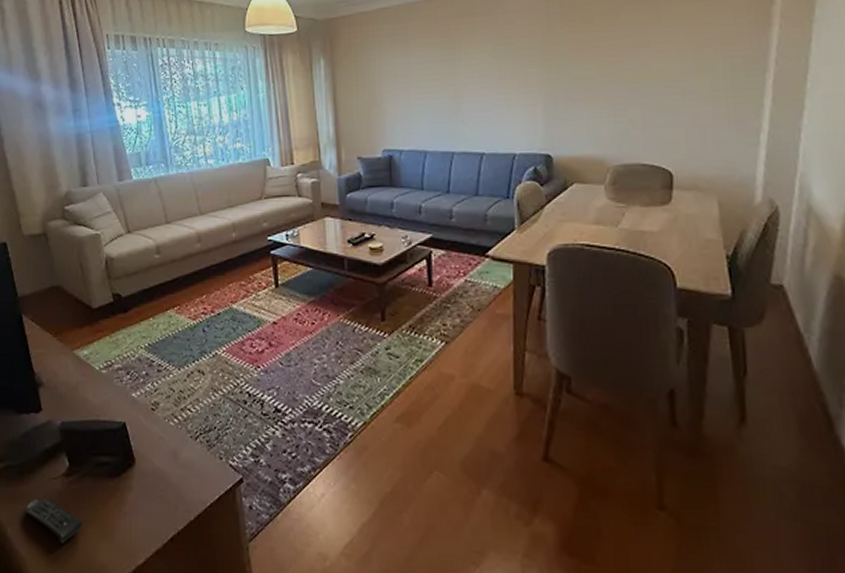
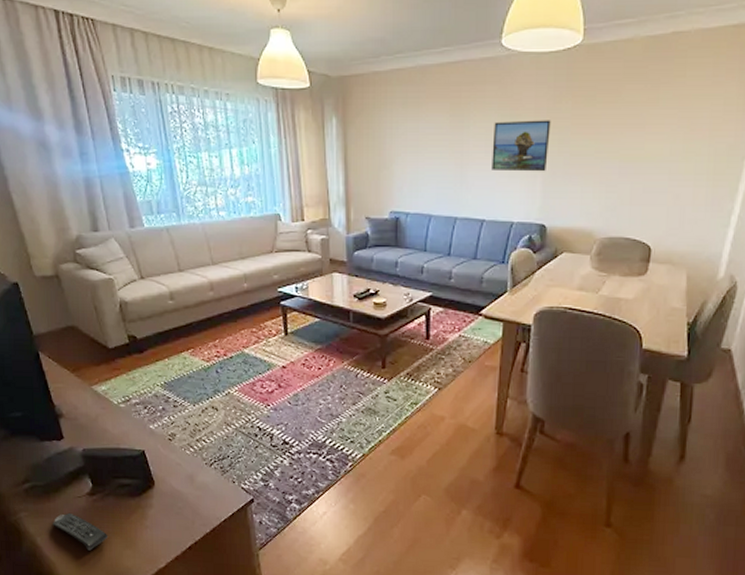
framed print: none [486,46,548,101] -> present [492,120,551,172]

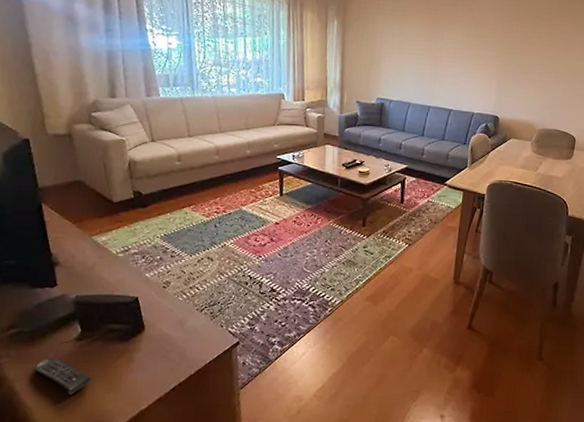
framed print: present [492,120,551,172] -> none [459,35,505,76]

